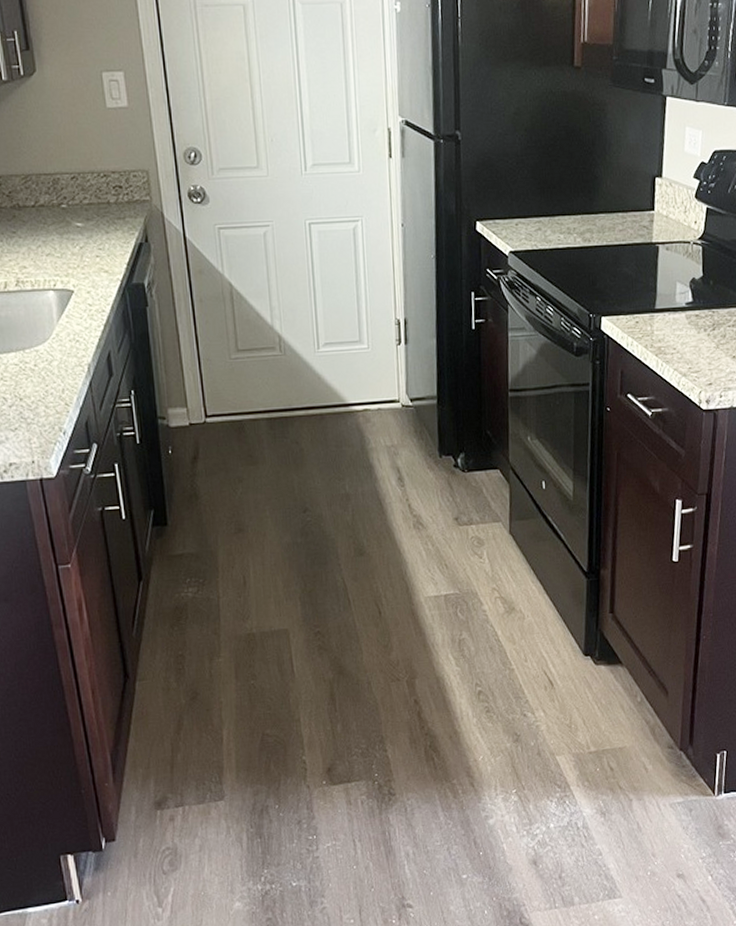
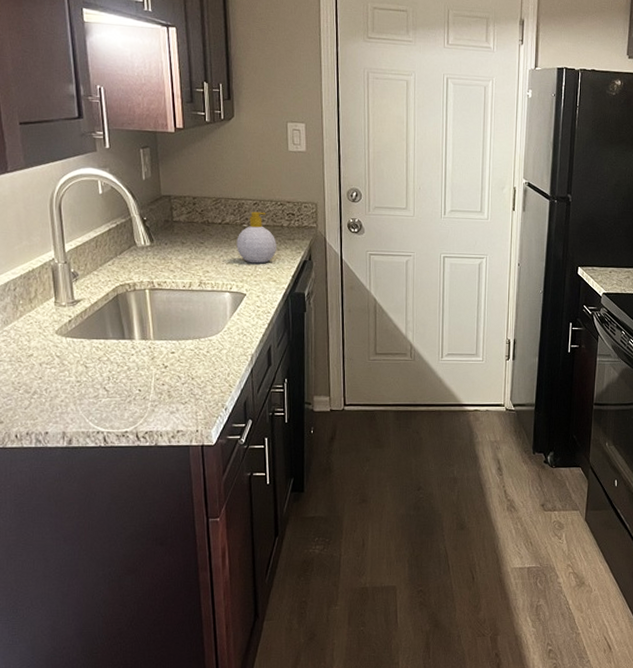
soap bottle: none [55,187,105,252] -> present [236,211,277,264]

